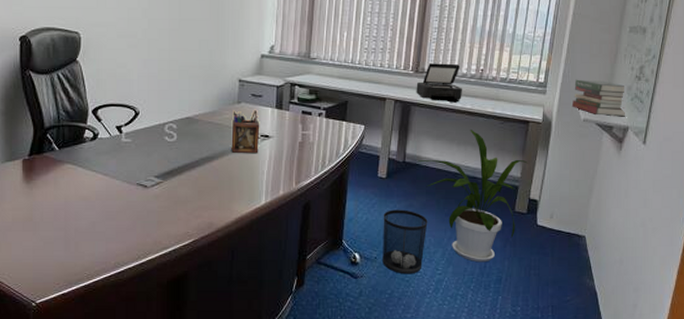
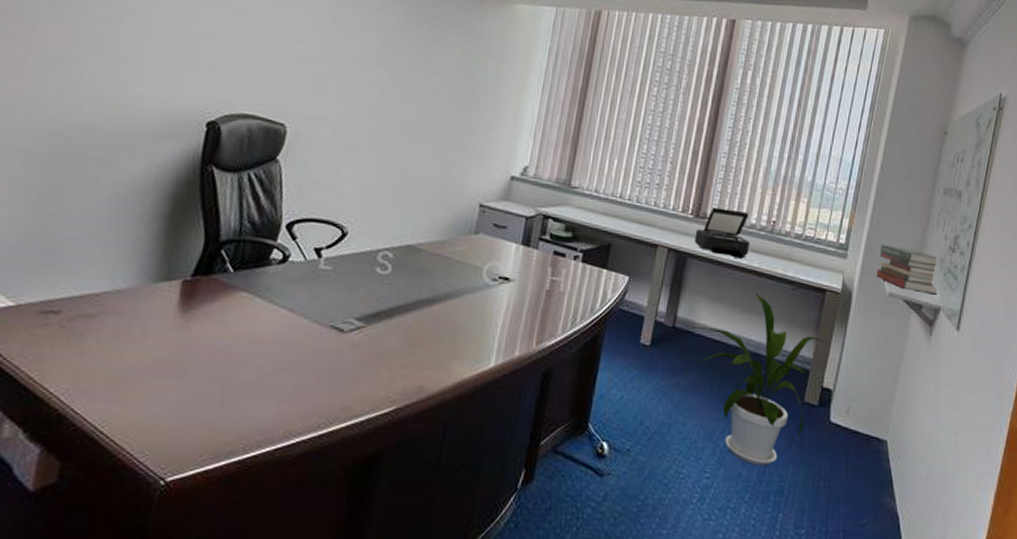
desk organizer: present [231,110,260,154] -> none [459,243,500,301]
waste bin: present [382,209,428,274] -> none [637,387,698,476]

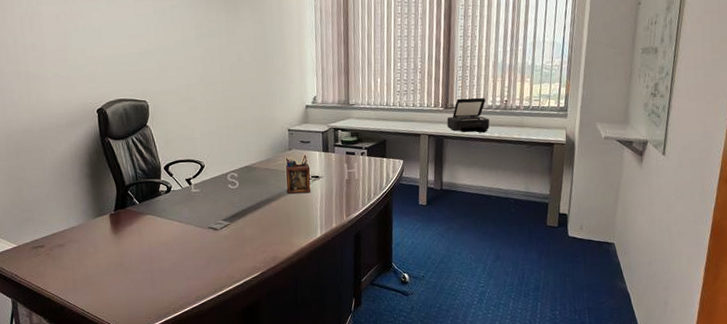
desk organizer: none [459,243,500,301] -> present [285,155,311,194]
house plant: present [690,294,822,467] -> none [454,155,555,274]
books: present [875,244,938,295] -> none [592,100,645,132]

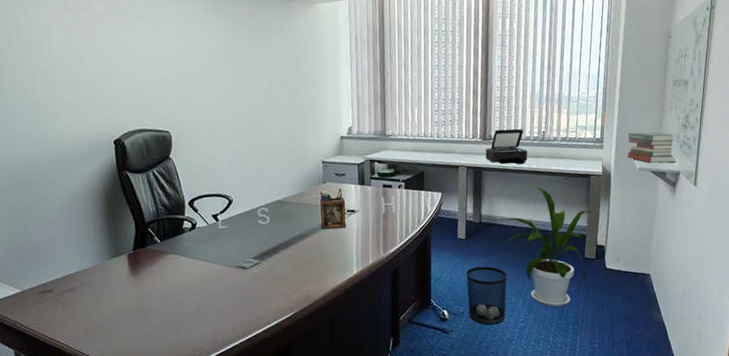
waste bin: none [426,232,468,289] -> present [466,266,507,325]
house plant: none [454,155,555,274] -> present [493,187,593,308]
books: none [592,100,645,132] -> present [627,131,677,163]

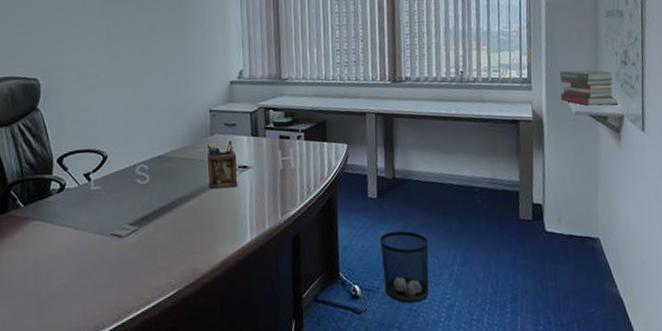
printer: present [485,128,528,165] -> none [395,68,445,110]
house plant: present [493,187,593,308] -> none [408,136,525,281]

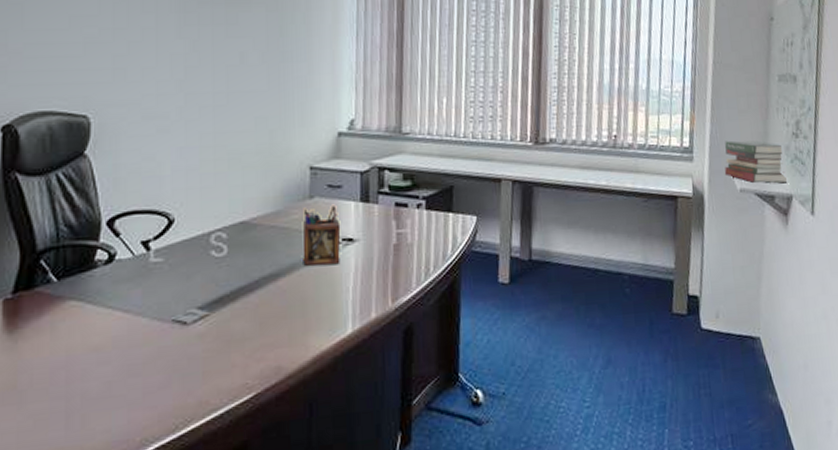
waste bin: present [379,230,429,304] -> none [509,323,567,413]

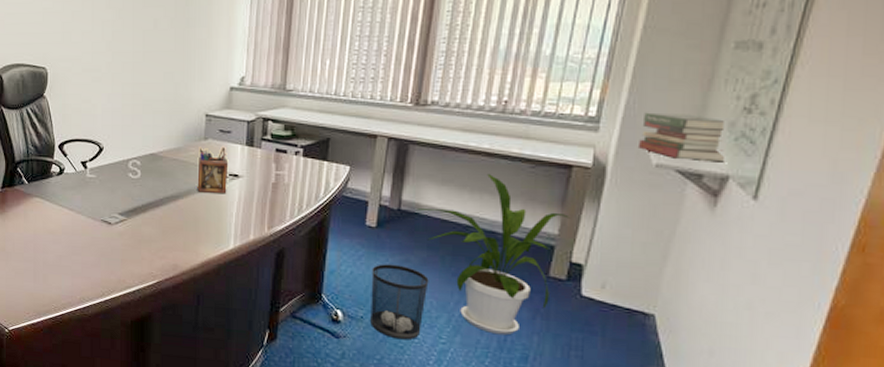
waste bin: none [509,323,567,413] -> present [370,264,429,340]
house plant: none [547,212,682,386] -> present [417,174,570,336]

